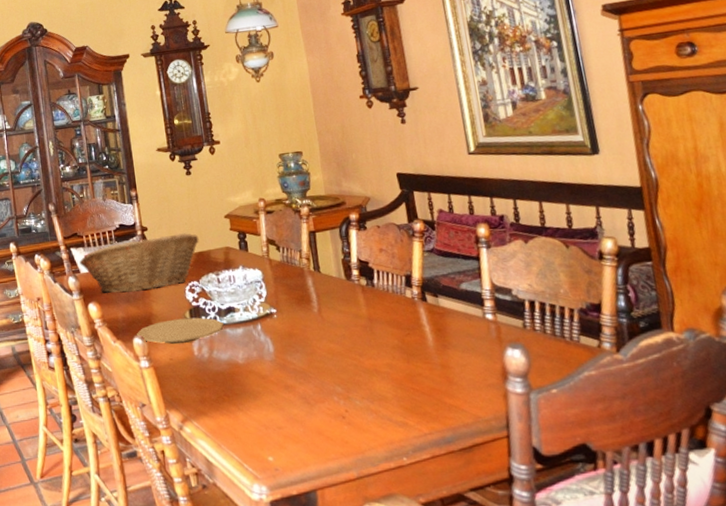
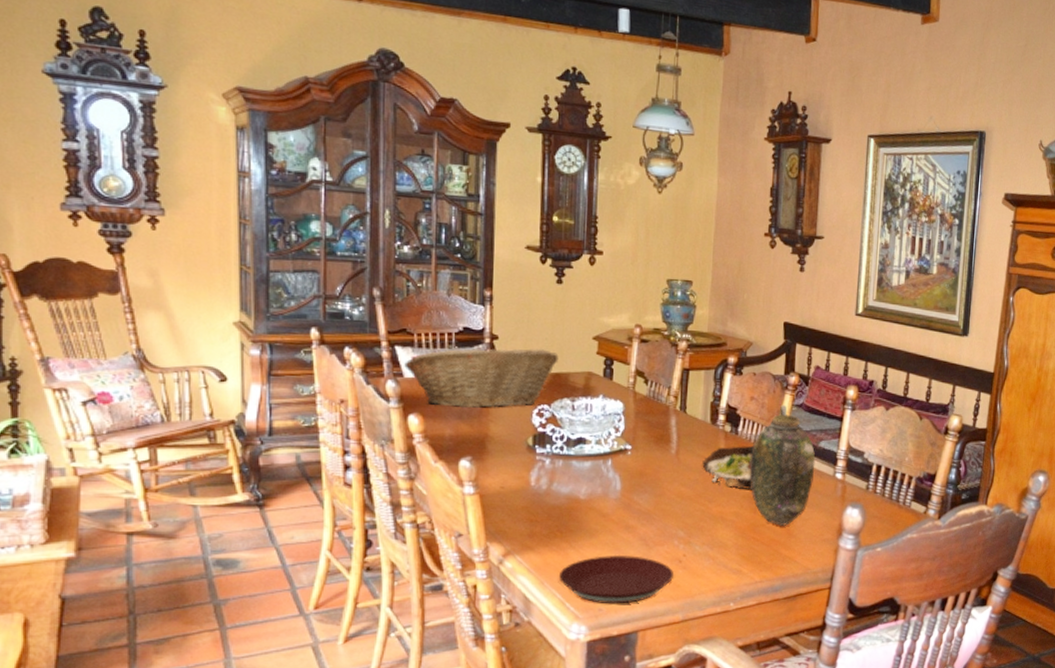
plate: present [137,317,224,345] -> none [465,444,570,472]
plate: none [232,414,340,464] -> present [558,554,673,604]
salad plate: none [345,296,400,340] -> present [702,446,754,489]
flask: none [391,252,463,374] -> present [749,404,816,526]

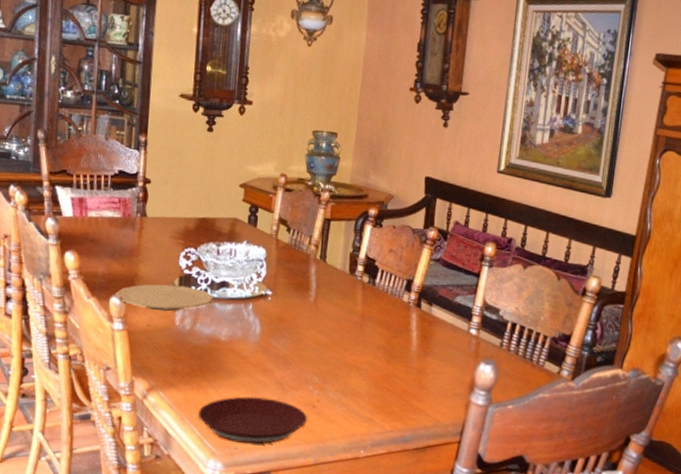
fruit basket: present [404,348,559,408] -> none [63,191,207,249]
plate: none [465,444,570,472] -> present [115,284,213,312]
salad plate: present [702,446,754,489] -> none [339,297,391,340]
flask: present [749,404,816,526] -> none [384,258,451,378]

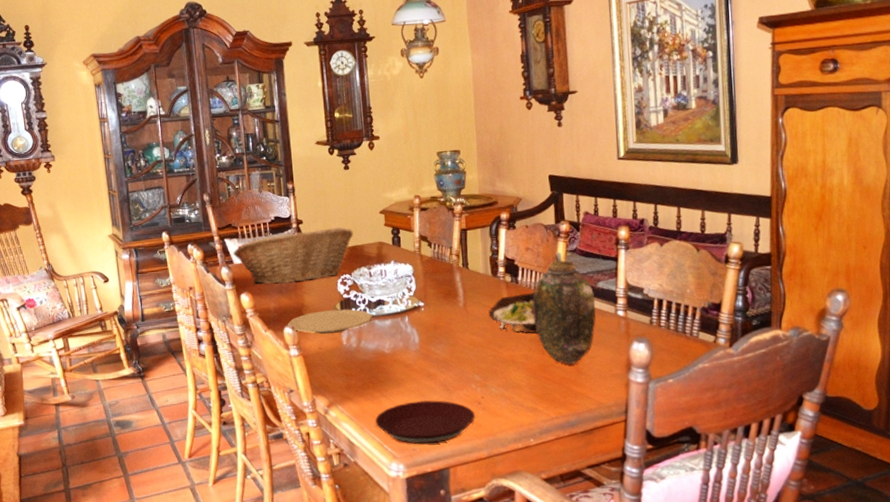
fruit basket: none [63,191,207,249] -> present [233,227,354,284]
salad plate: none [339,297,391,340] -> present [488,293,538,333]
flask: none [384,258,451,378] -> present [532,251,596,365]

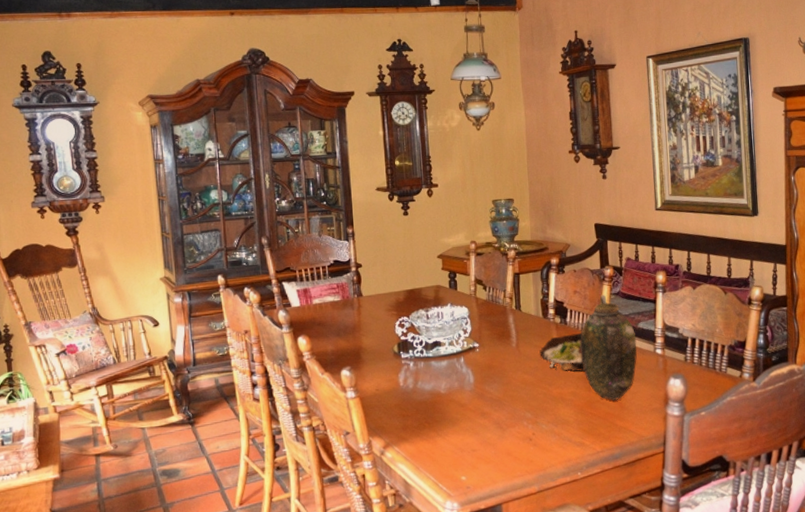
fruit basket: present [233,227,354,284] -> none [291,271,412,327]
plate: present [288,309,373,335] -> none [345,350,429,376]
plate: present [375,400,475,445] -> none [430,438,526,482]

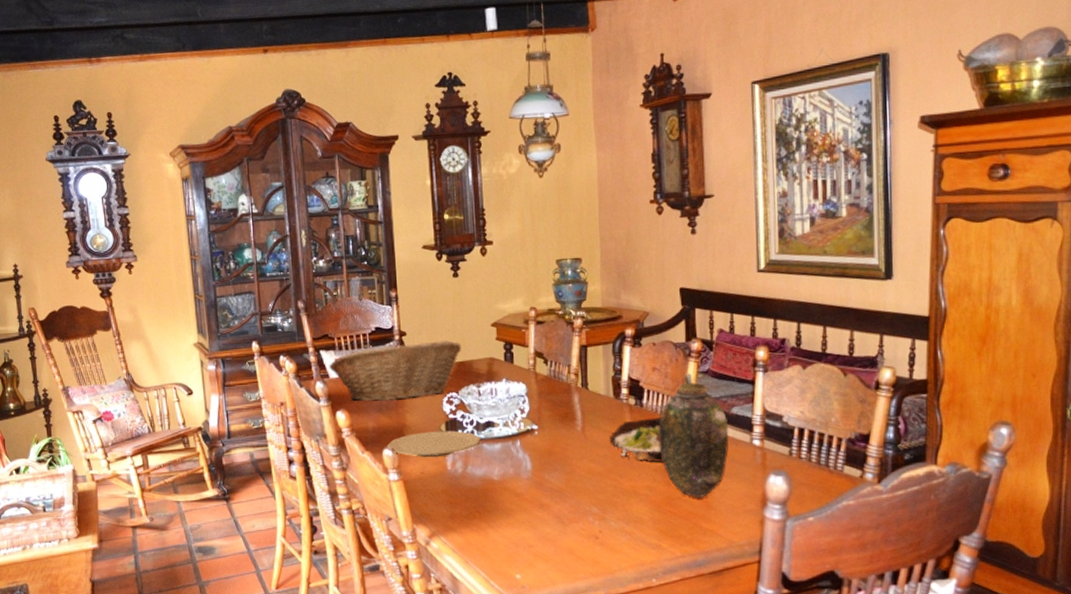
fruit basket: none [291,271,412,327] -> present [329,340,462,401]
plate: none [345,350,429,376] -> present [387,430,481,458]

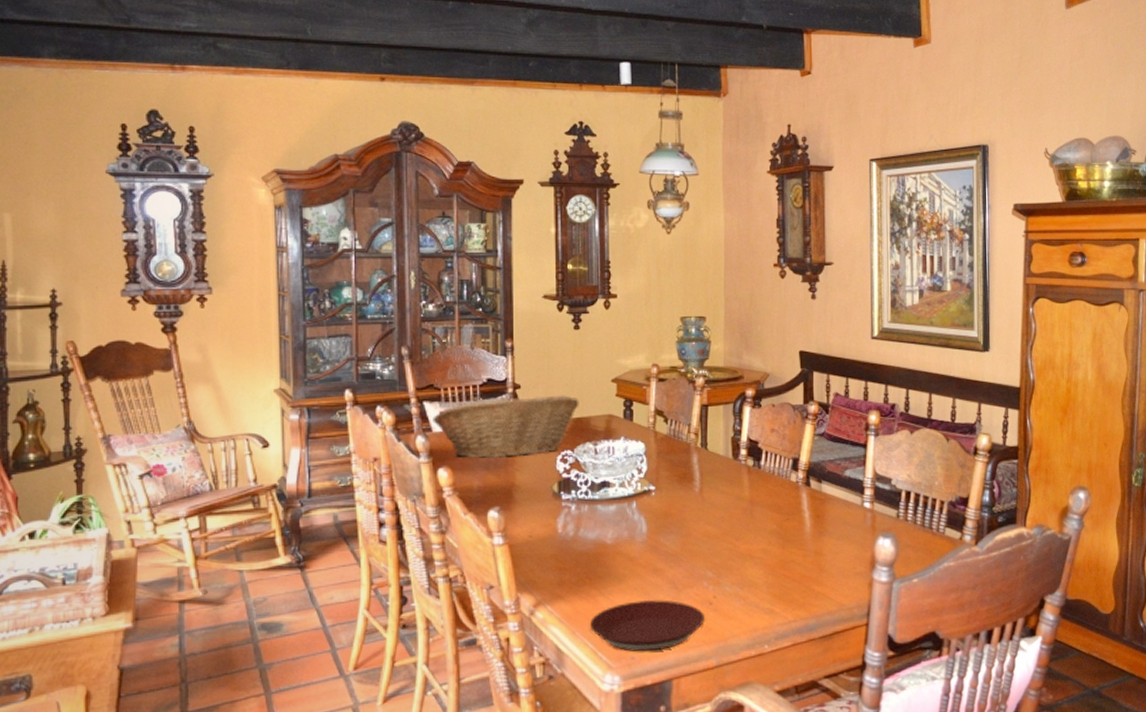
plate: present [387,430,481,458] -> none [493,490,595,520]
plate: none [481,532,591,582] -> present [589,599,704,652]
salad plate: present [609,418,663,462] -> none [727,479,779,525]
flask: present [658,372,729,498] -> none [774,434,842,561]

